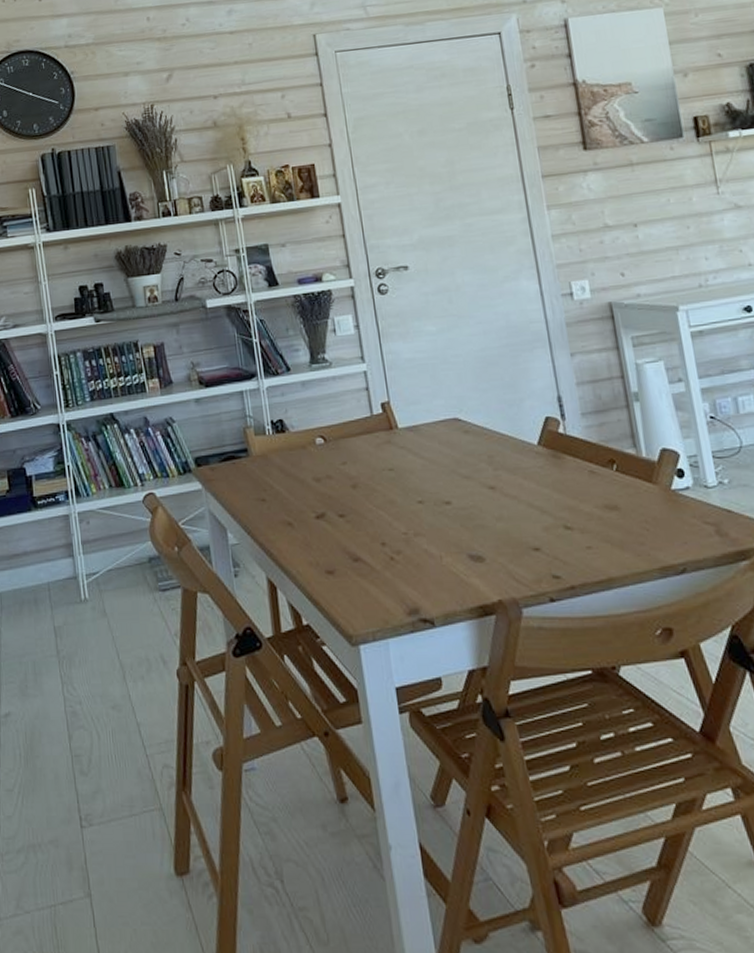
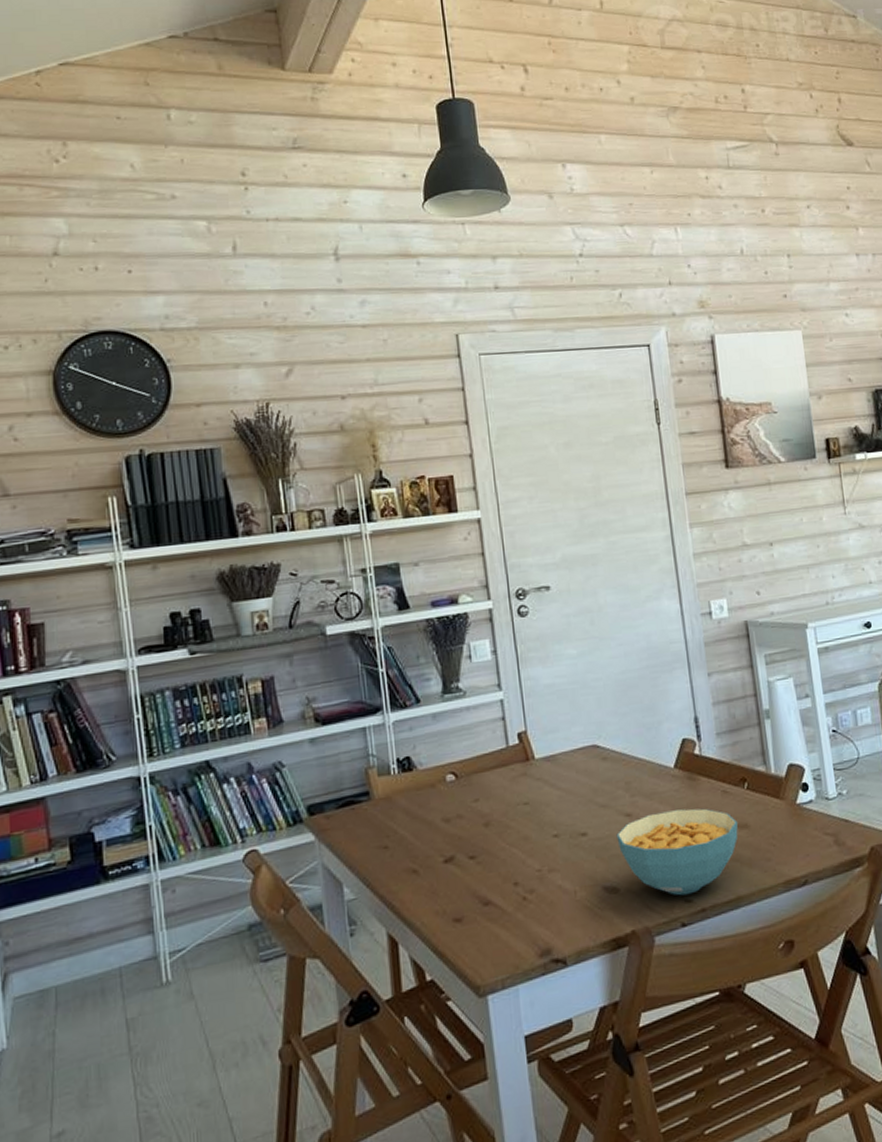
cereal bowl: none [480,486,608,571] -> present [616,808,738,896]

